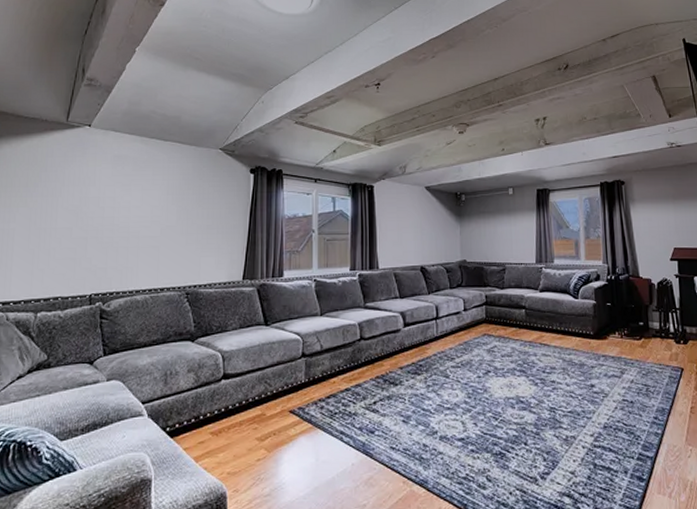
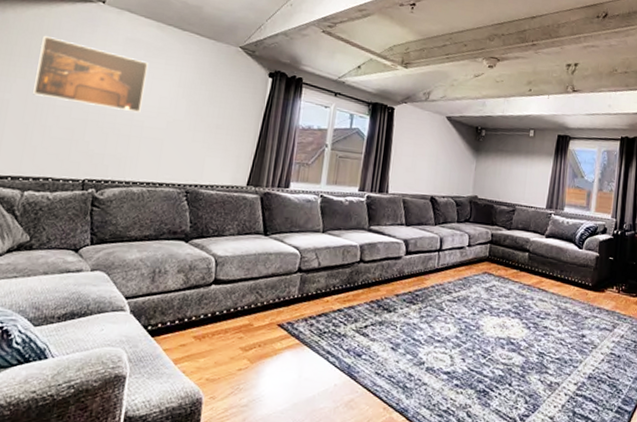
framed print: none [34,164,138,225] -> present [32,35,149,113]

